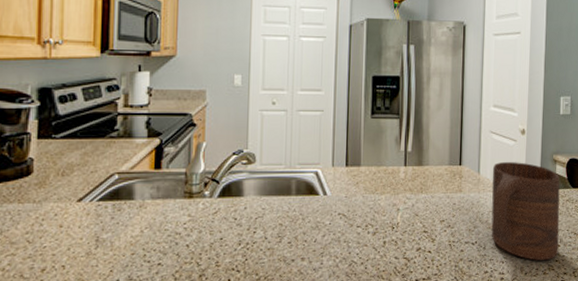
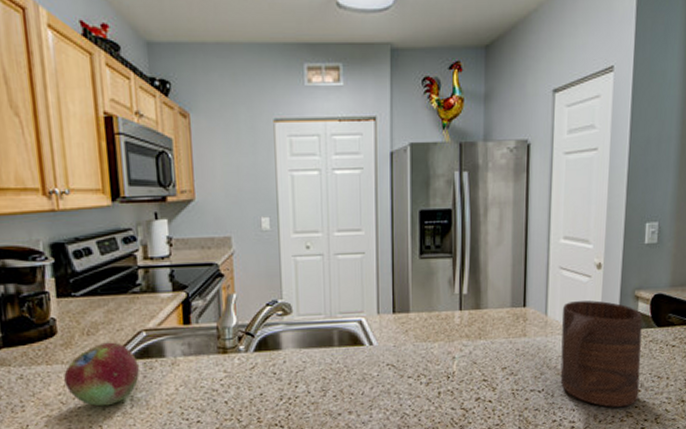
fruit: none [34,183,108,246] -> present [64,342,139,407]

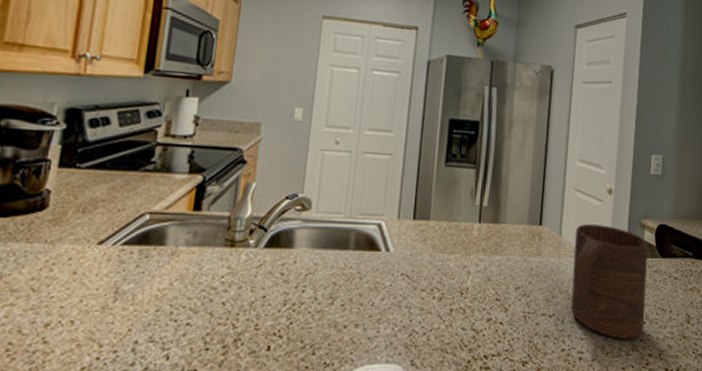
fruit: present [64,342,139,407] -> none [42,222,134,298]

